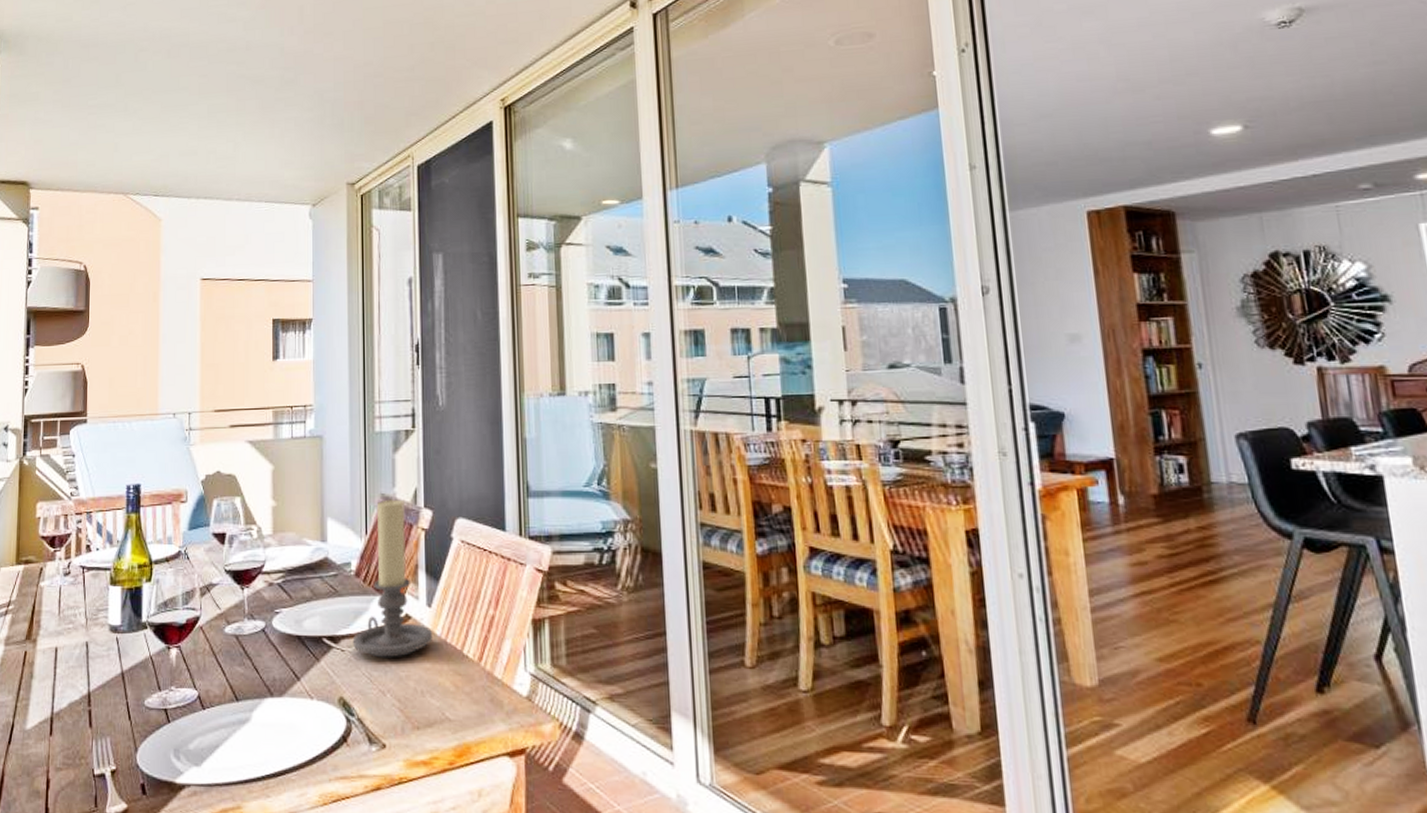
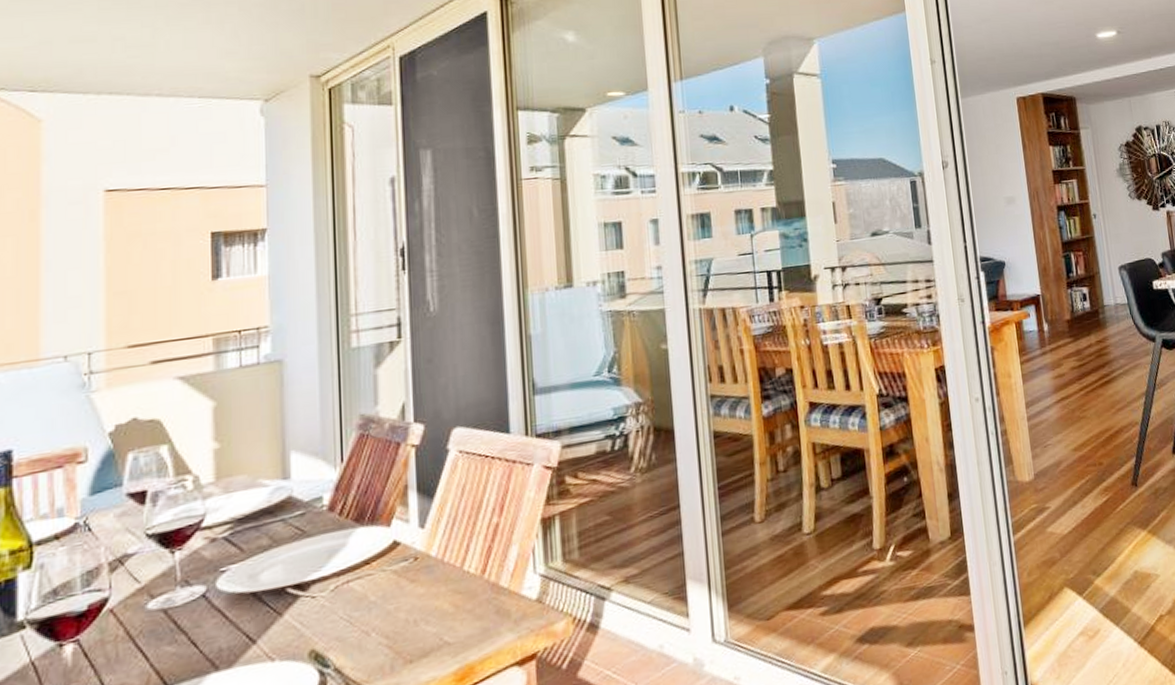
candle holder: present [352,498,433,659] -> none [326,418,428,596]

